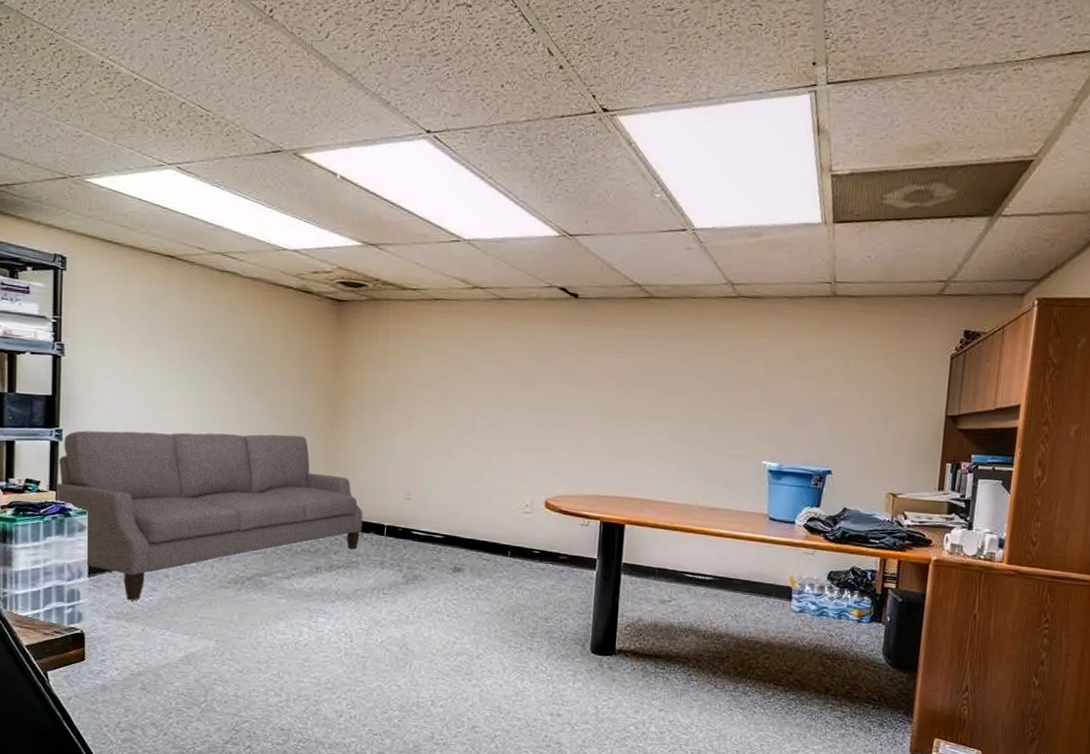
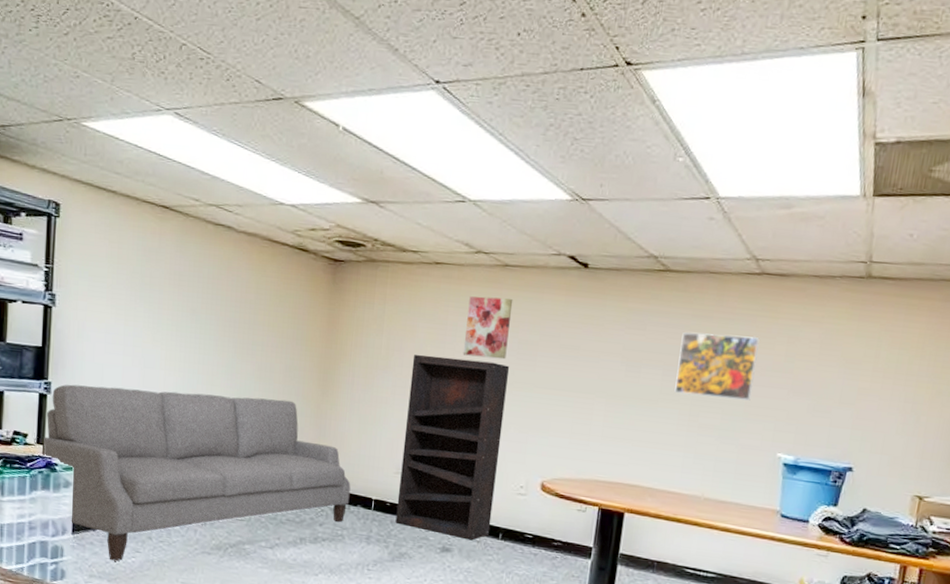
bookshelf: none [408,385,510,559] -> present [395,354,510,541]
wall art: none [464,328,510,387] -> present [463,296,513,360]
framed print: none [665,353,740,414] -> present [674,332,760,401]

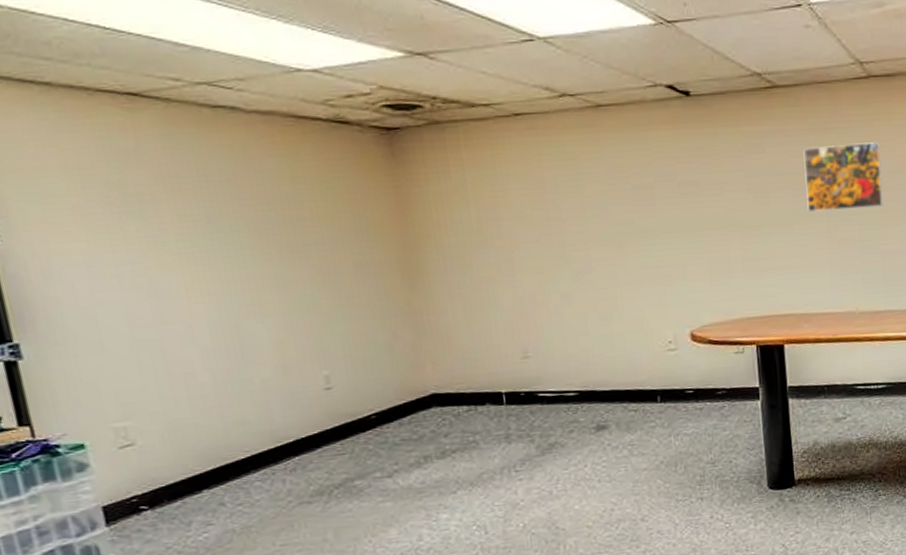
sofa: present [34,384,351,562] -> none [13,302,475,544]
bookshelf: present [395,354,510,541] -> none [512,214,647,413]
wall art: present [463,296,513,360] -> none [564,141,621,213]

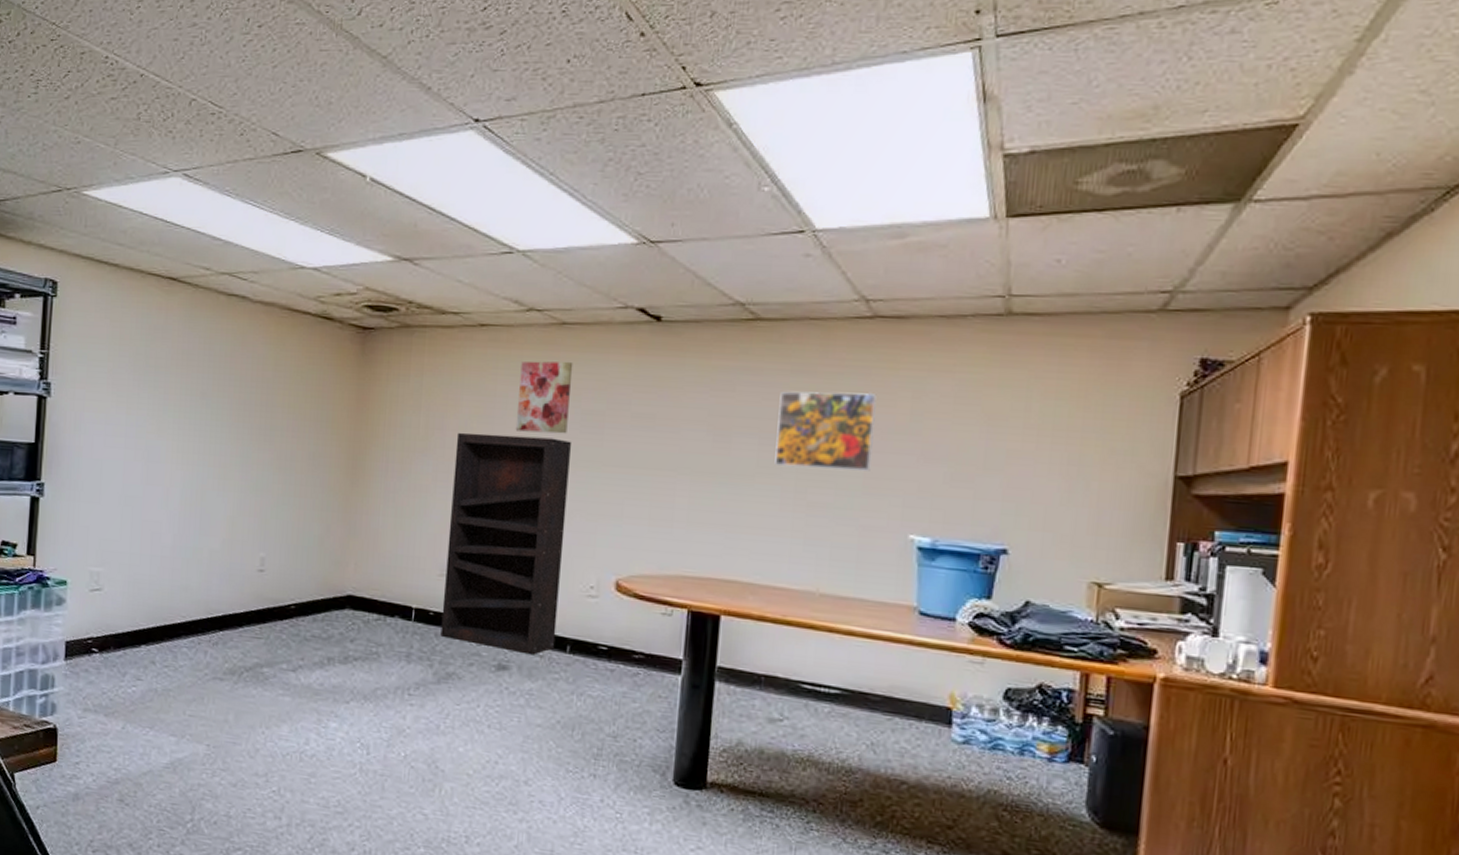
bookshelf: none [512,214,647,413] -> present [440,432,572,655]
wall art: none [564,141,621,213] -> present [515,361,573,434]

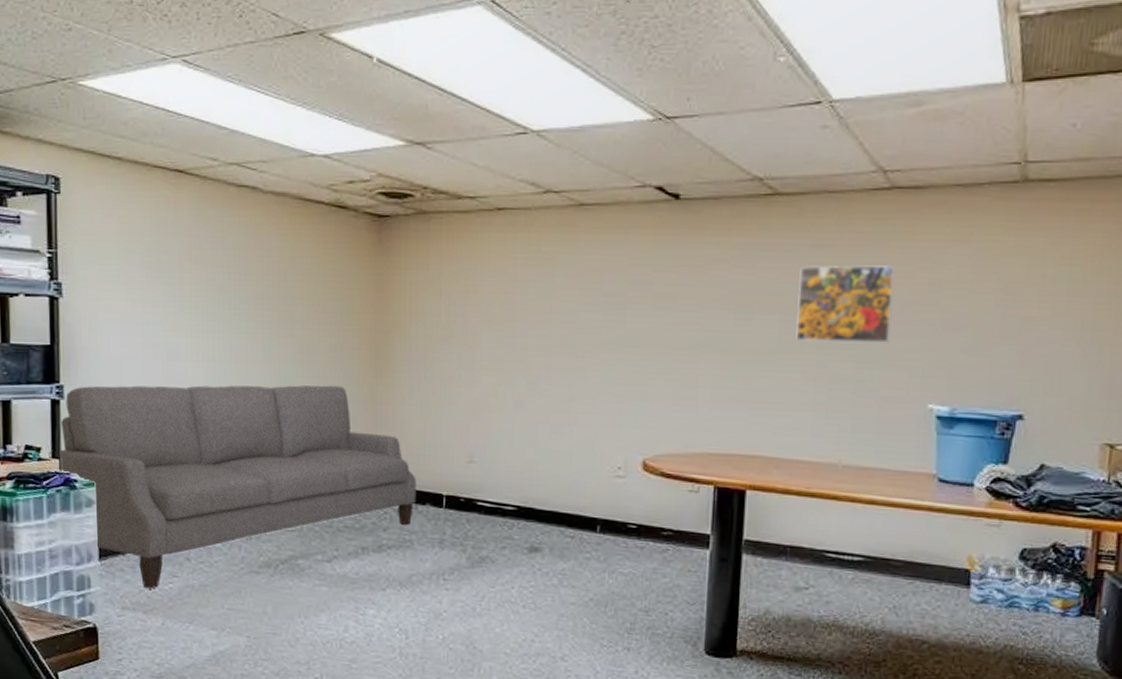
sofa: none [24,484,387,692] -> present [48,385,417,589]
bookshelf: present [440,432,572,655] -> none [472,319,595,536]
wall art: present [515,361,573,434] -> none [537,243,593,317]

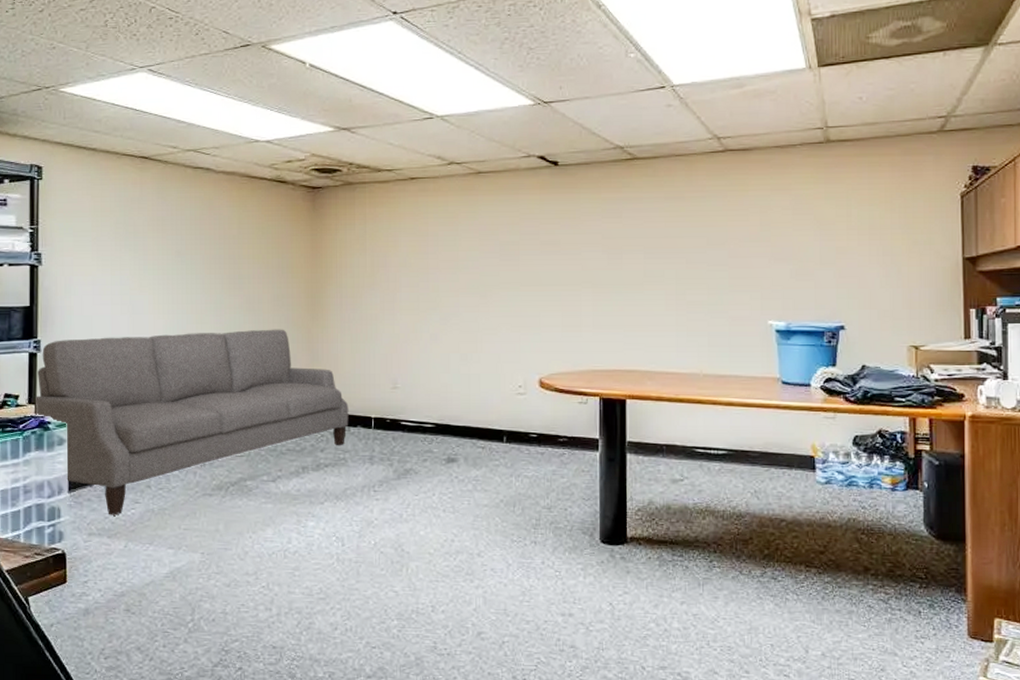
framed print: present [796,264,895,343] -> none [658,210,734,275]

